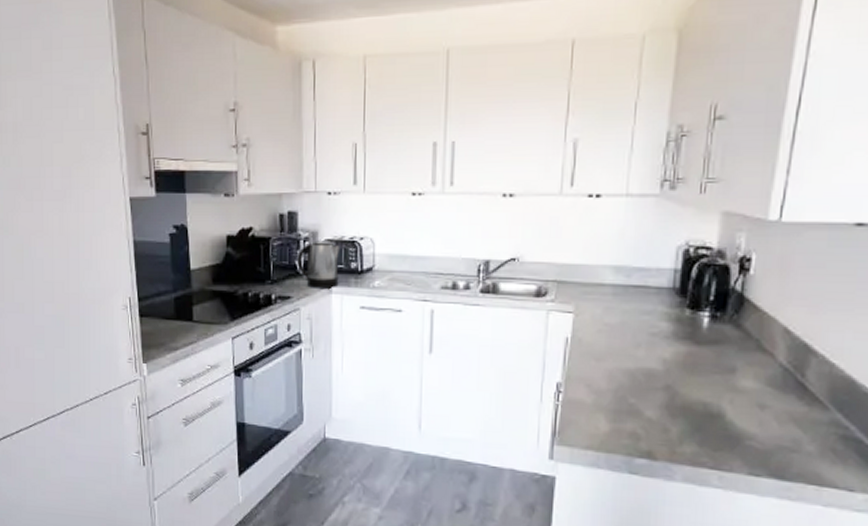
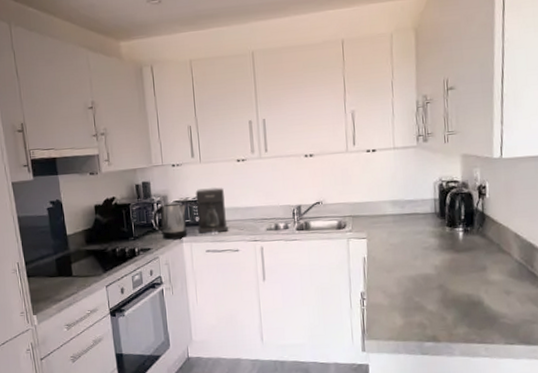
coffee maker: none [352,227,391,286] -> present [195,187,228,234]

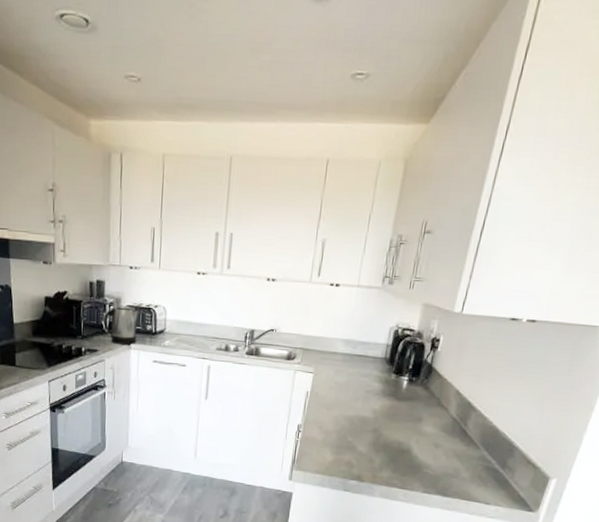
coffee maker: present [195,187,228,234] -> none [148,297,179,345]

